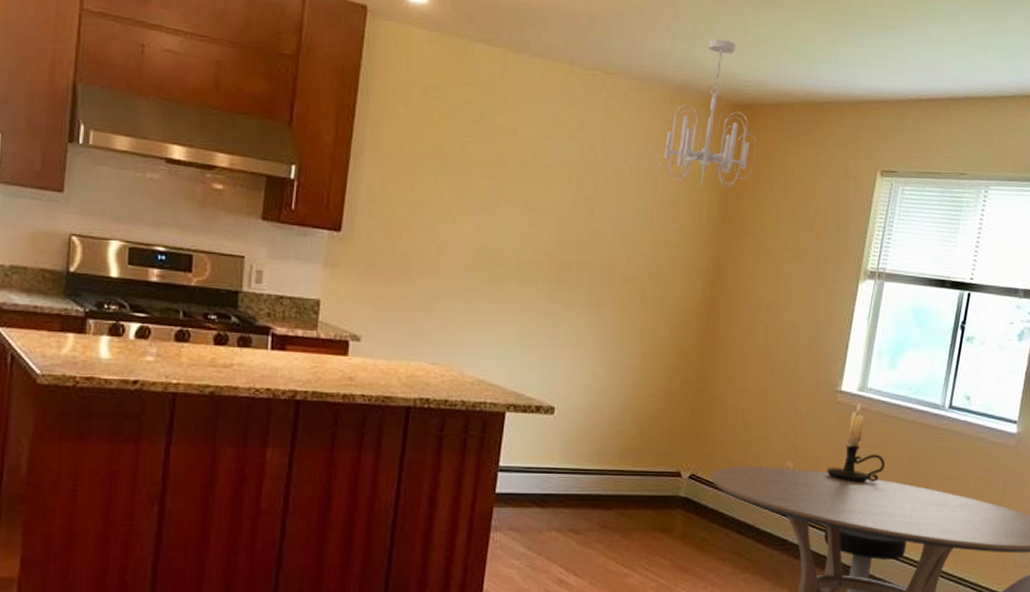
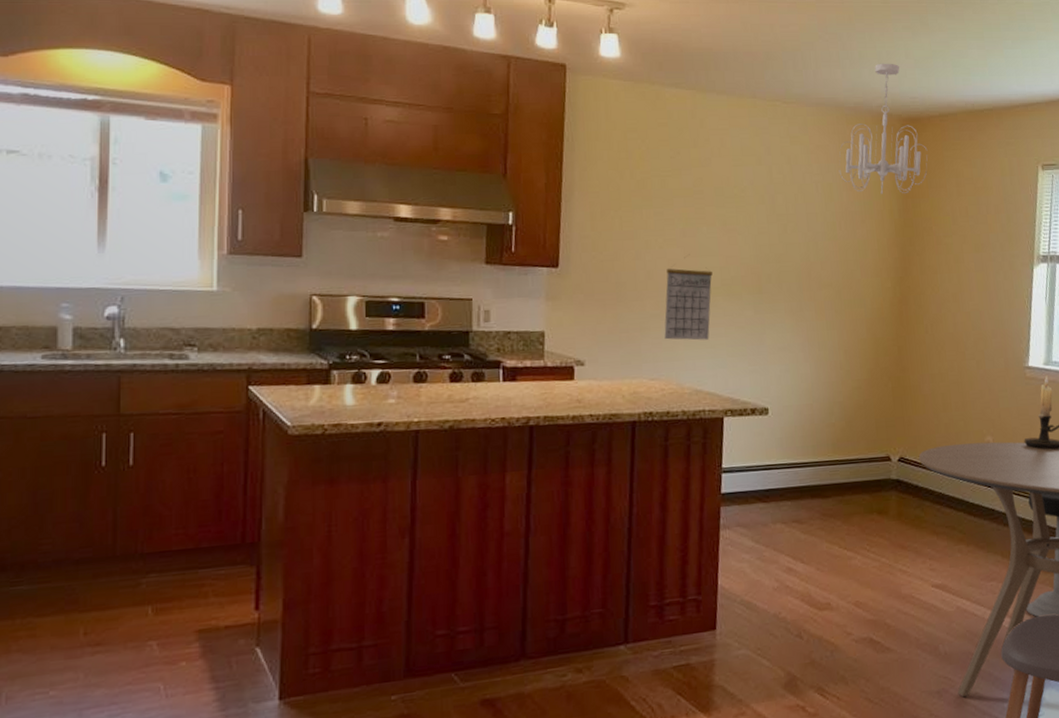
calendar: none [449,231,508,327] -> present [664,254,712,341]

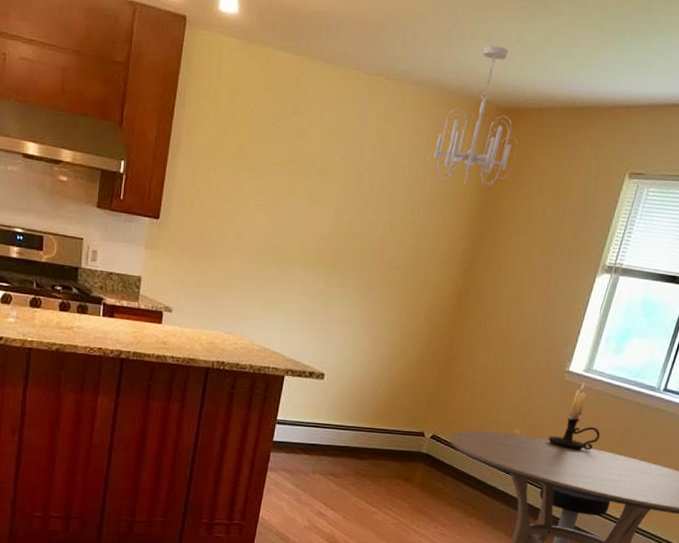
calendar: present [664,254,712,341] -> none [243,221,294,304]

